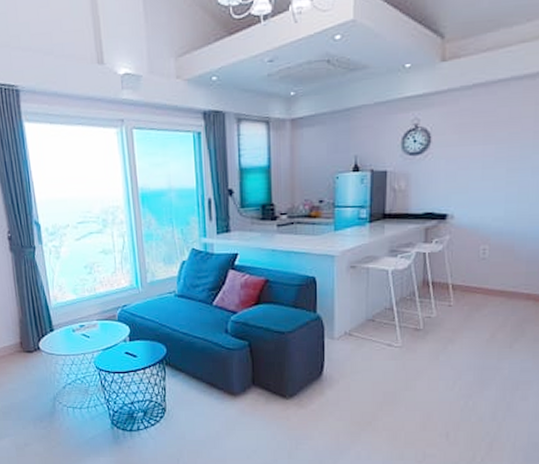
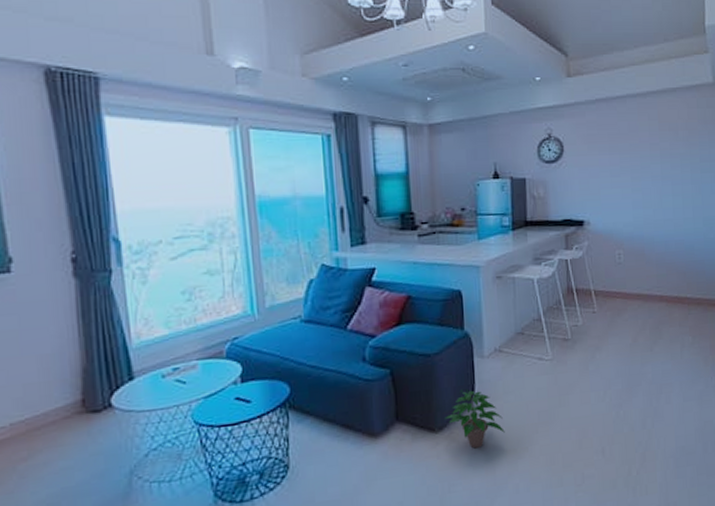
potted plant: none [295,365,350,416] -> present [445,389,505,449]

